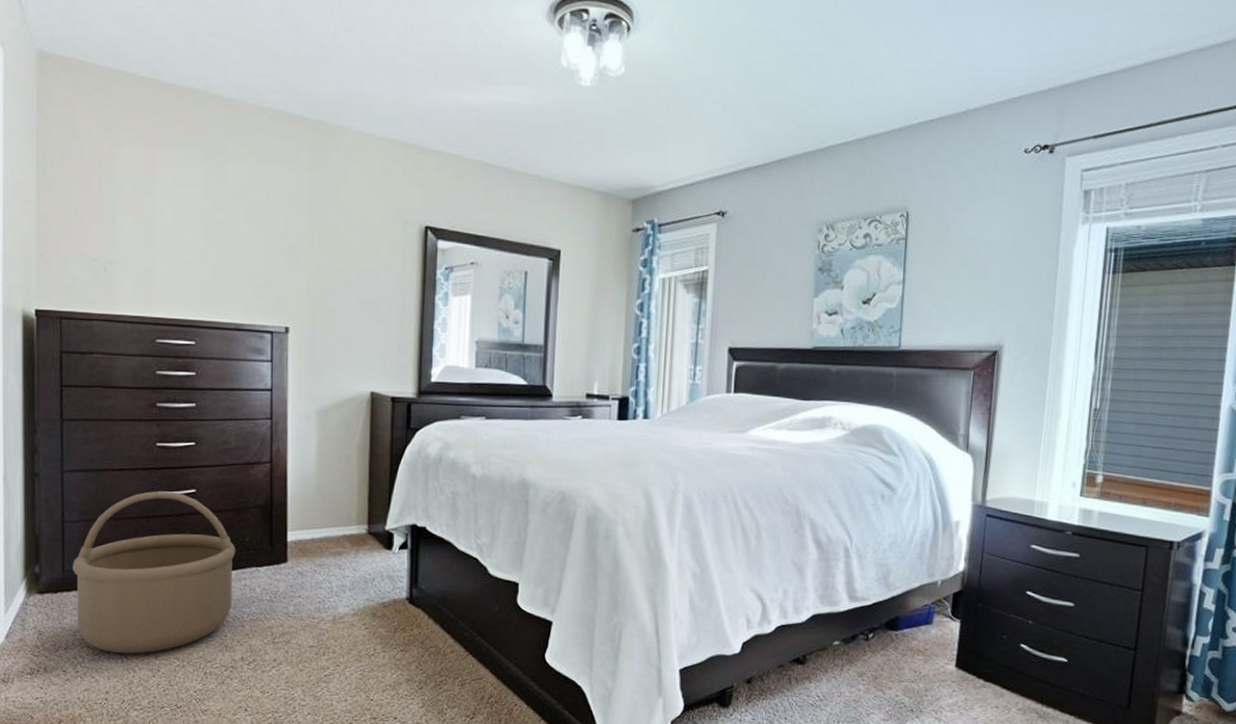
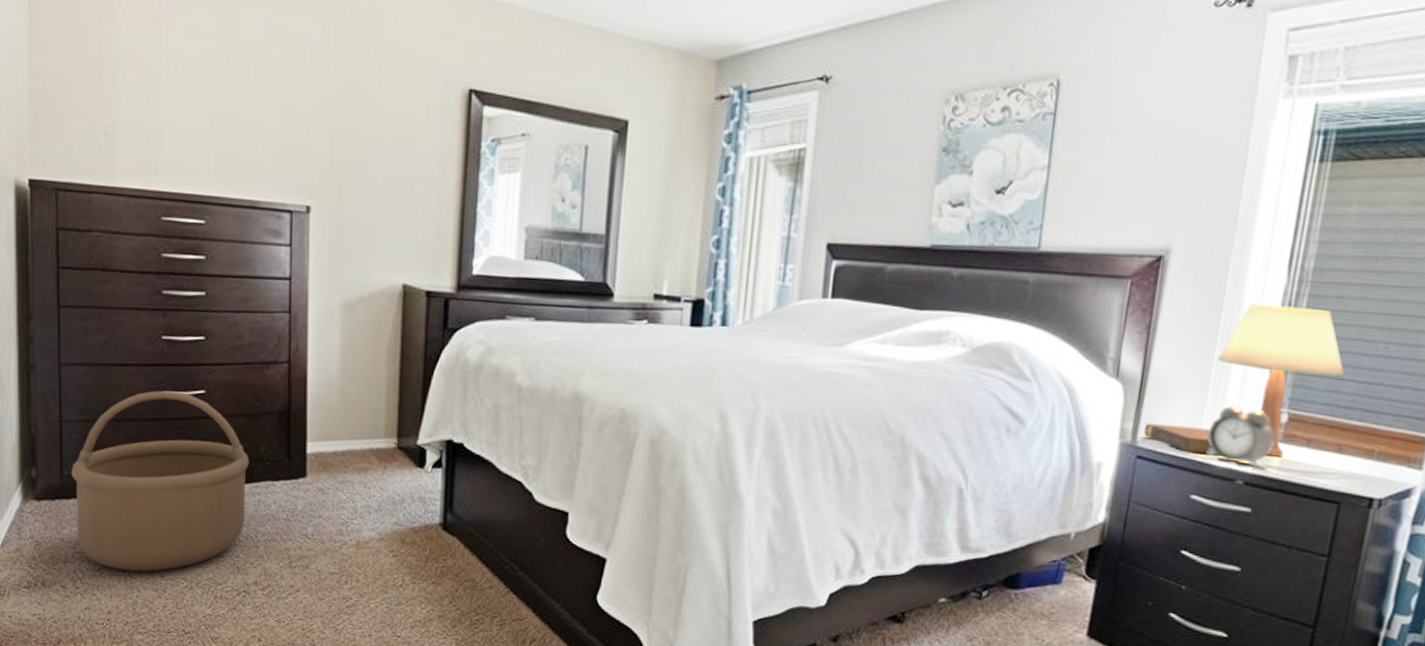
book: none [991,487,1044,511] -> present [1144,423,1211,455]
alarm clock: none [1041,470,1094,521] -> present [1206,405,1275,468]
table lamp: none [1045,383,1145,511] -> present [1217,300,1346,457]

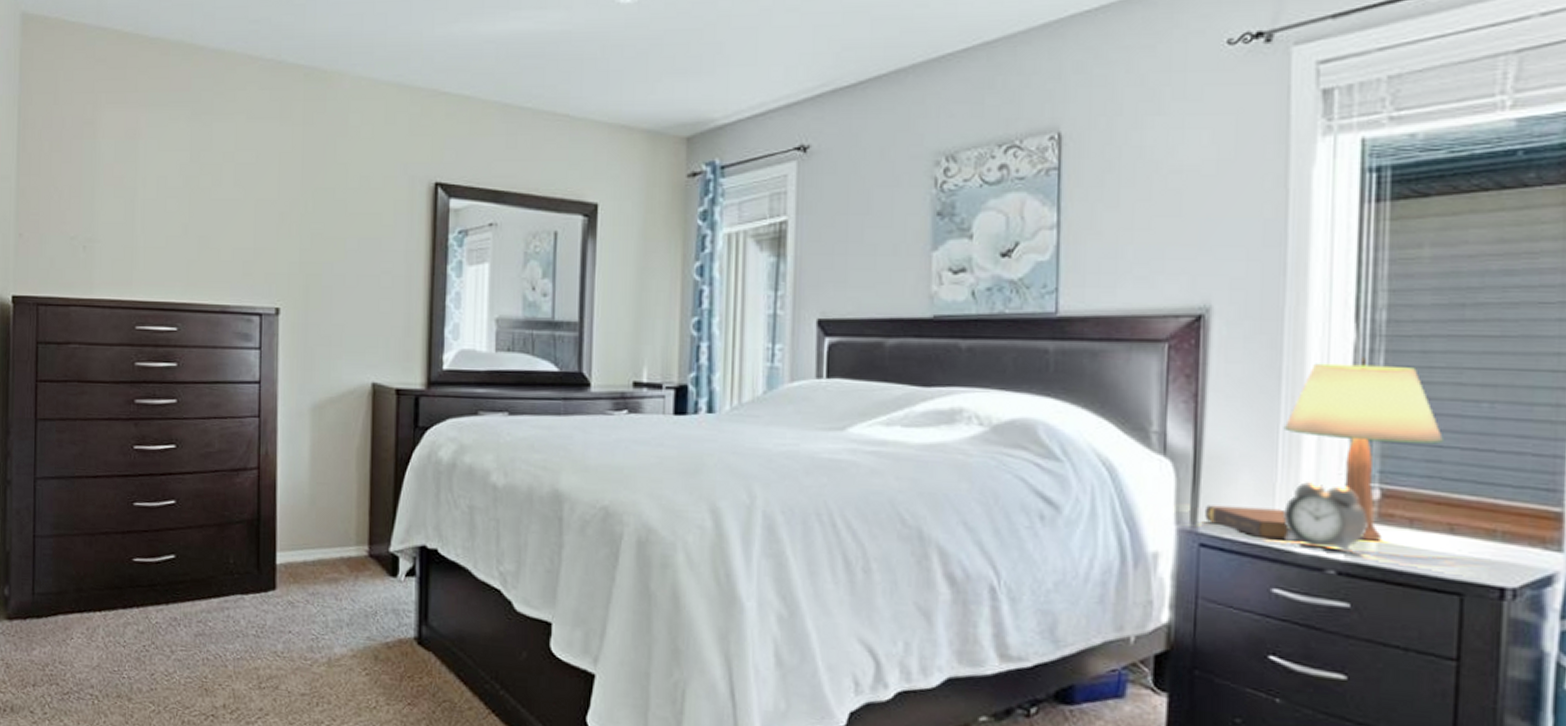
basket: present [72,390,250,572] -> none [43,501,219,695]

